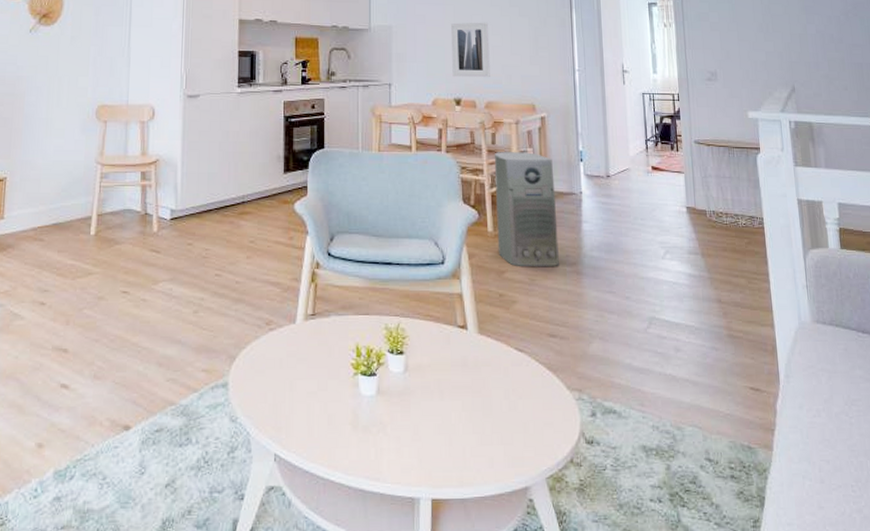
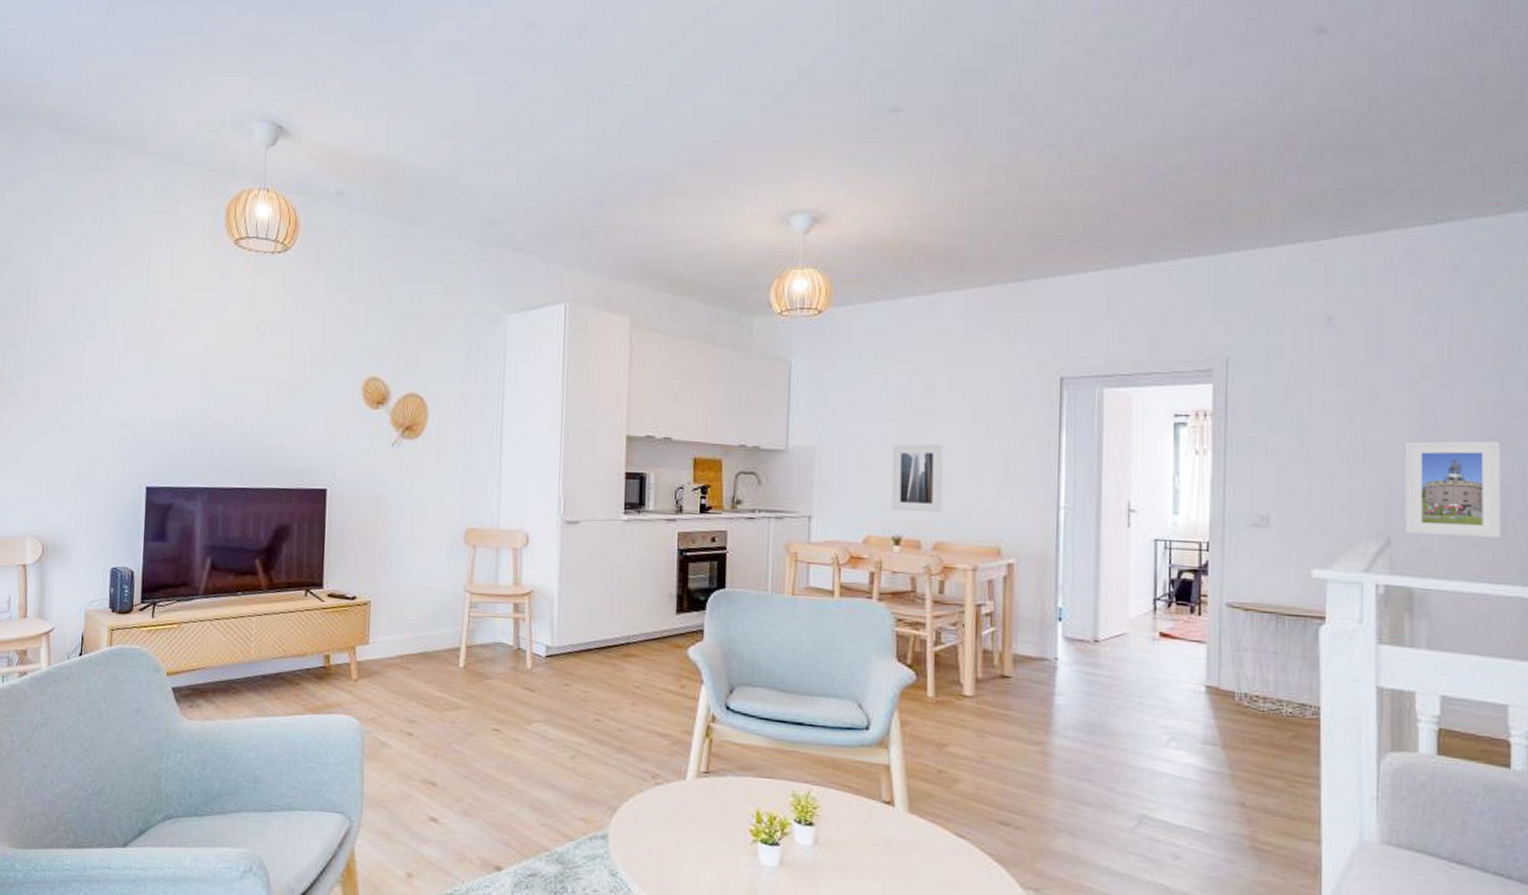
air purifier: present [494,152,560,267] -> none [939,603,1021,744]
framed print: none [796,13,861,84] -> present [1404,440,1502,539]

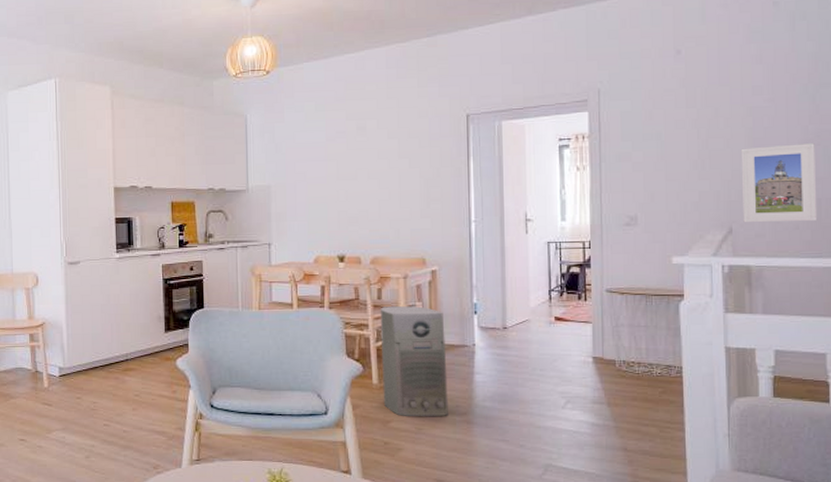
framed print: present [891,444,944,513] -> none [333,176,377,234]
air purifier: none [939,603,1021,744] -> present [380,306,449,417]

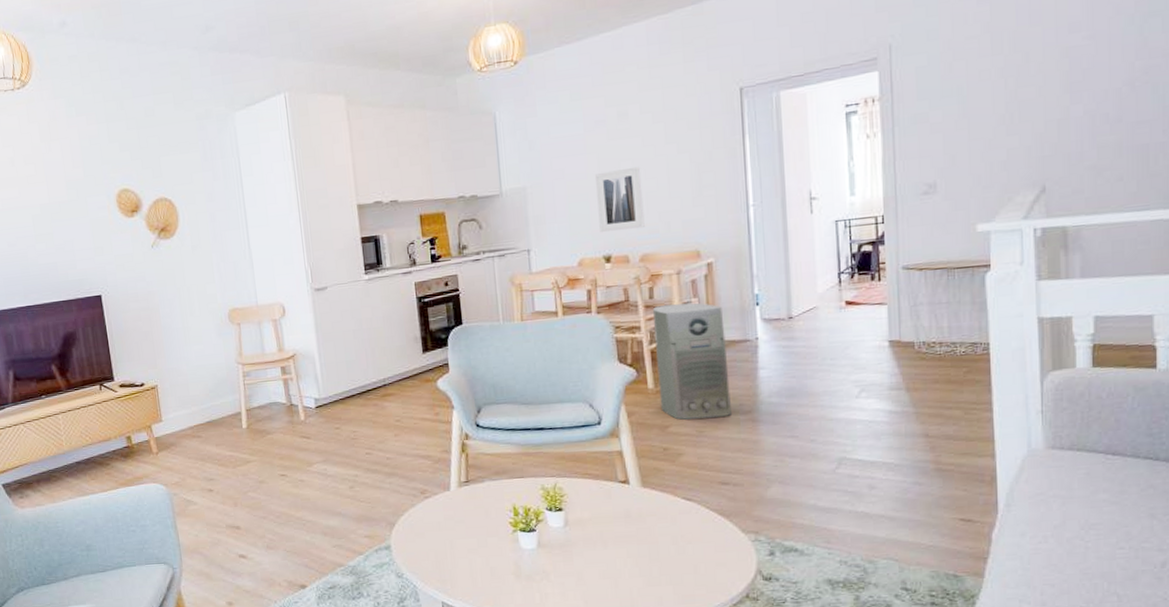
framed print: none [333,176,377,234] -> present [594,166,645,233]
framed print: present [740,143,818,222] -> none [1055,82,1145,178]

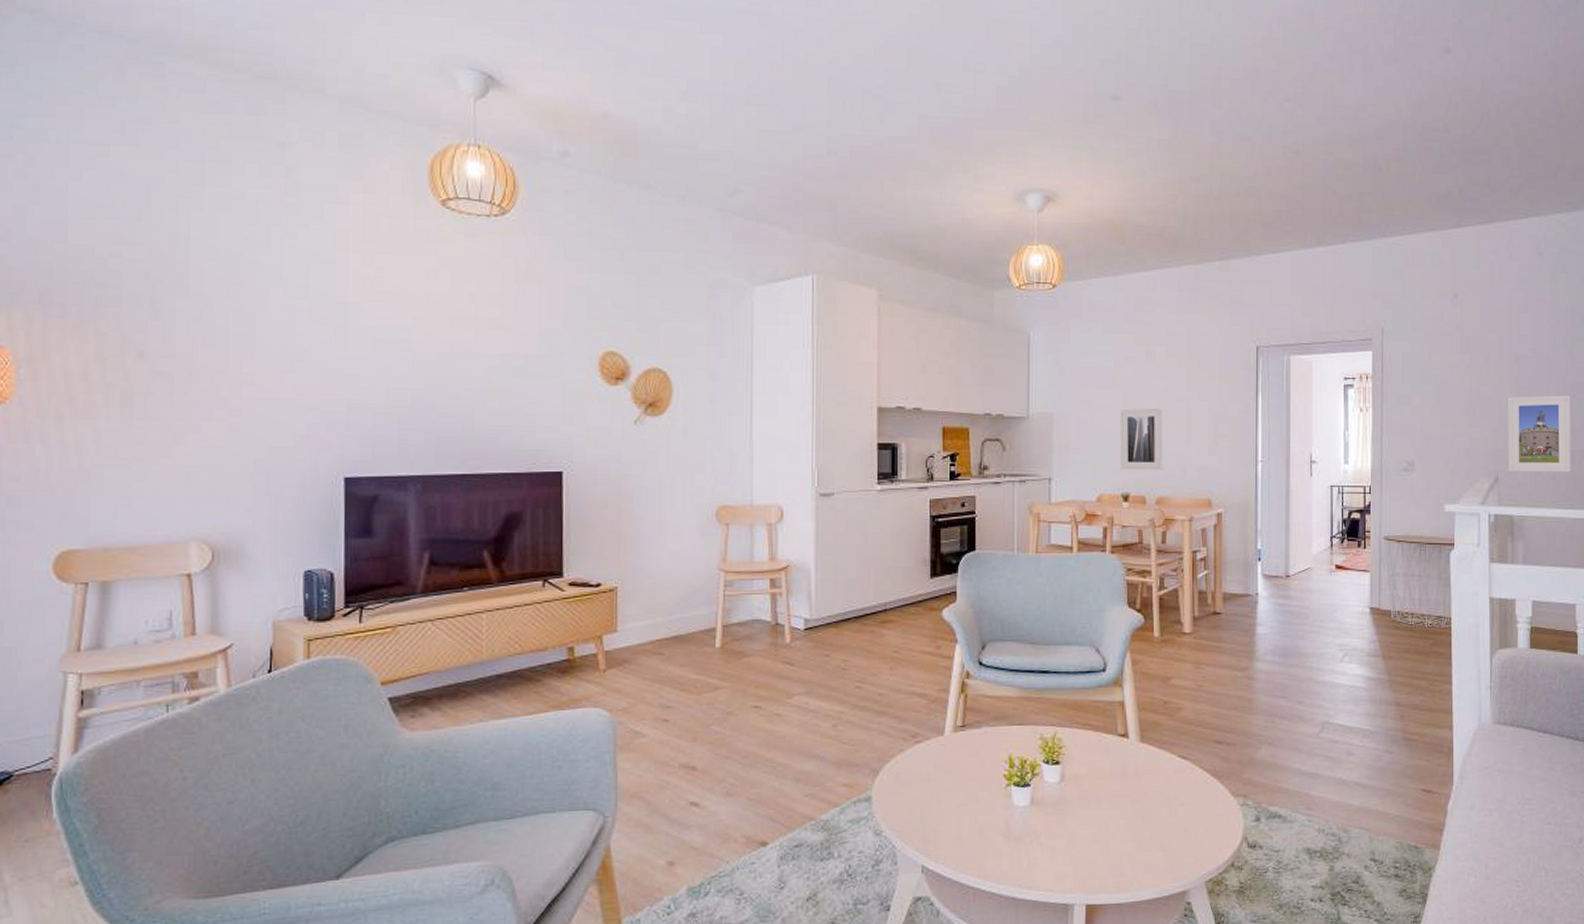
air purifier: present [652,302,733,420] -> none [1163,552,1231,673]
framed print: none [1055,82,1145,178] -> present [1507,395,1571,473]

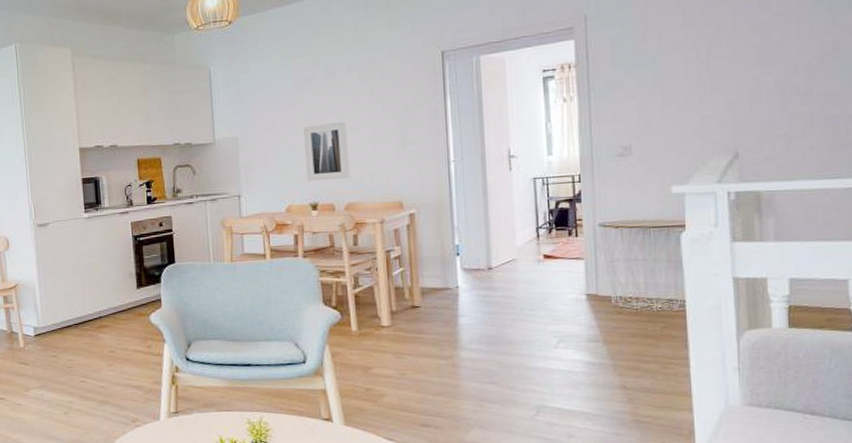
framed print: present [1507,395,1571,473] -> none [746,57,836,145]

